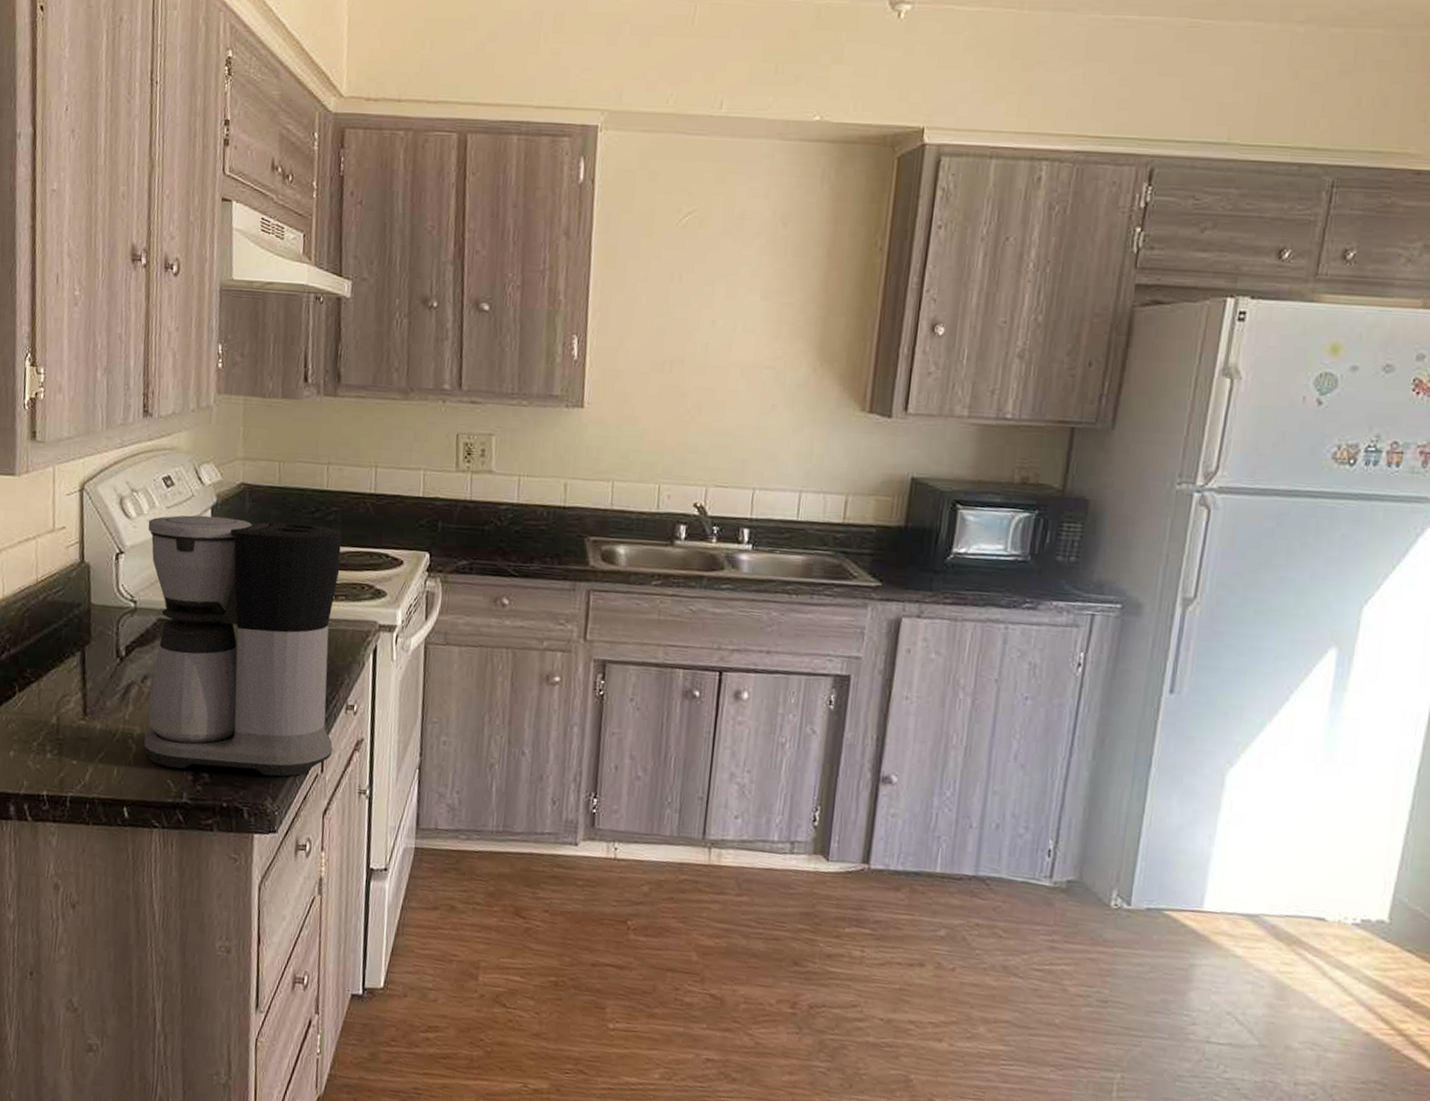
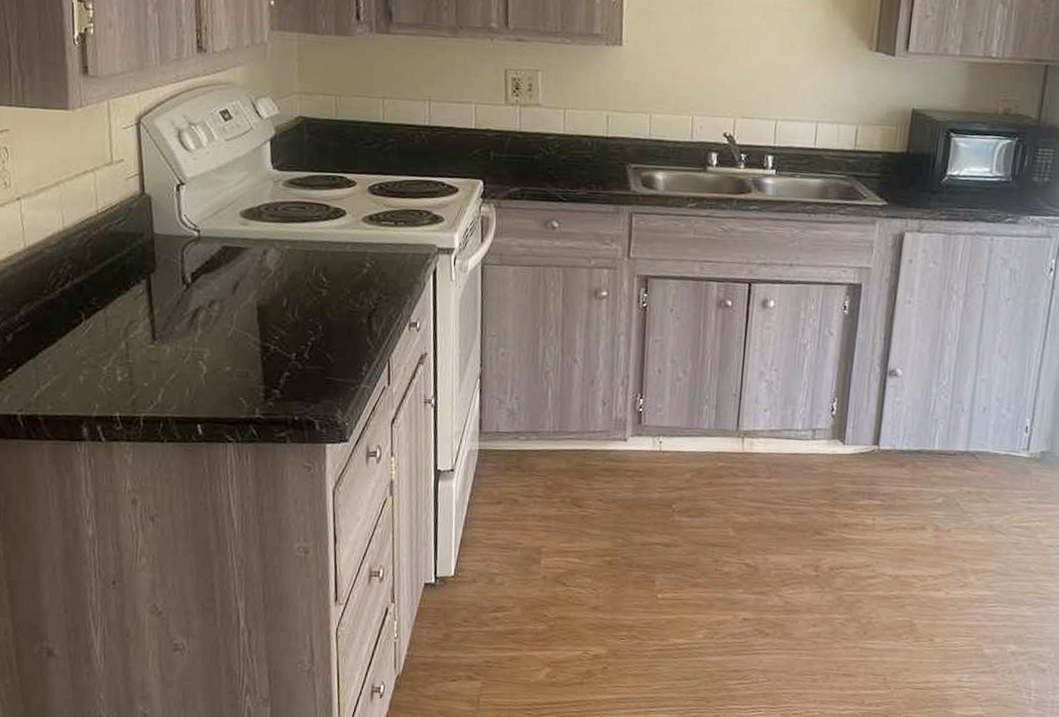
coffee maker: present [143,515,342,777] -> none [207,147,399,391]

